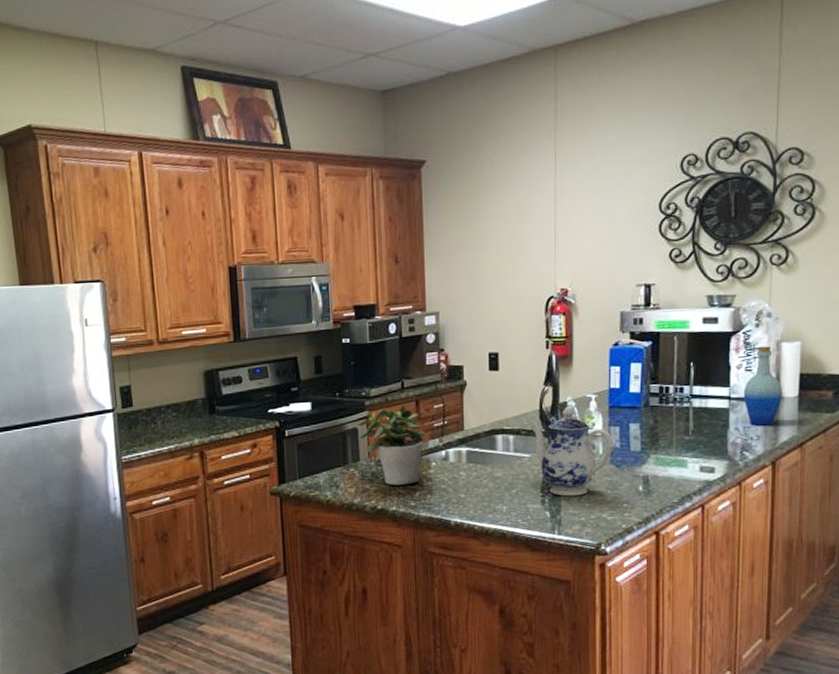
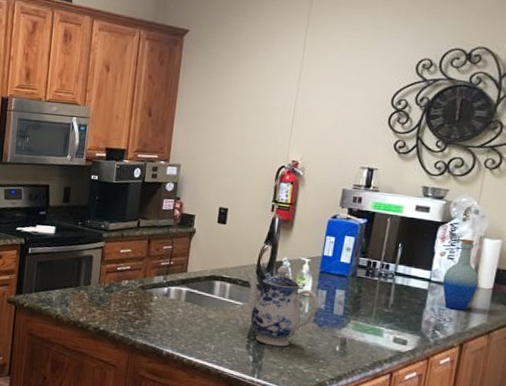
potted plant: present [358,404,425,486] -> none [94,241,152,313]

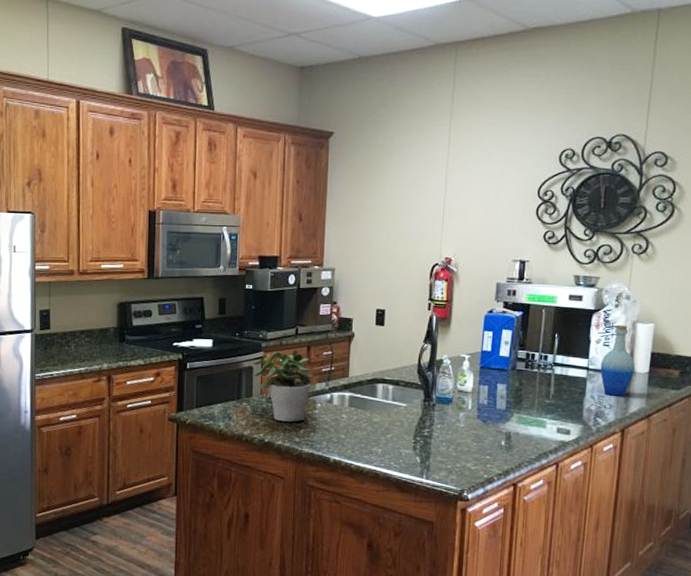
potted plant: none [94,241,152,313] -> present [253,349,314,422]
teapot: present [245,266,320,347] -> none [407,364,482,445]

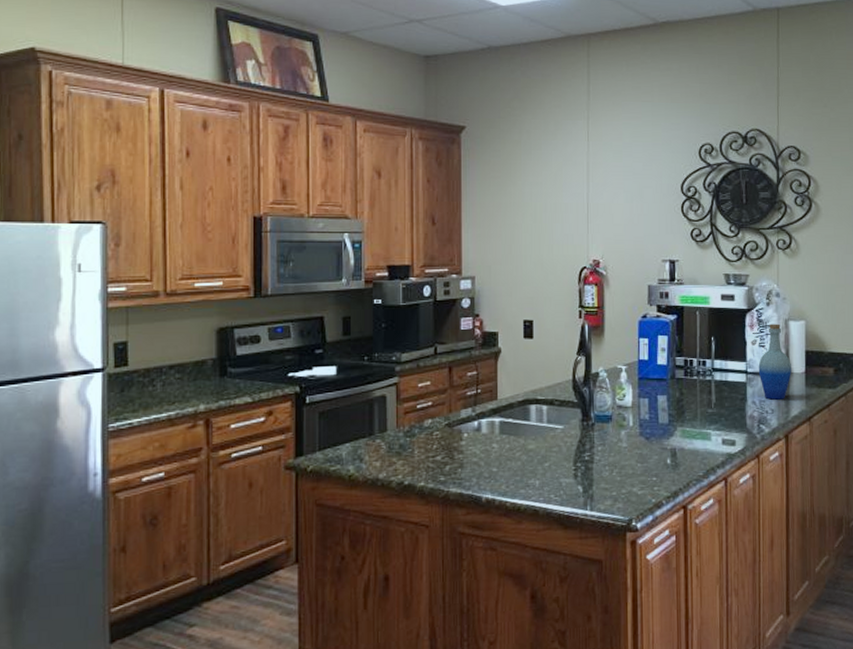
potted plant: present [253,349,314,422] -> none [387,371,458,459]

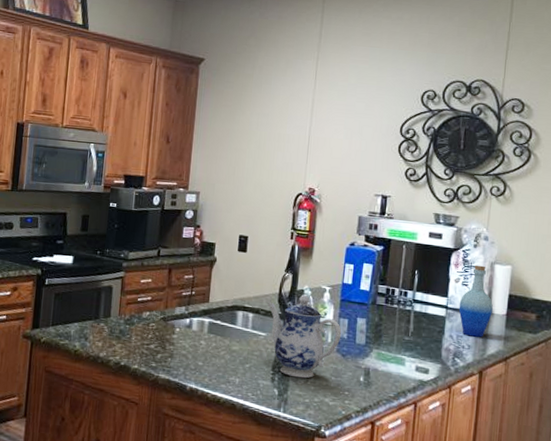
teapot: none [562,377,643,470] -> present [267,294,342,378]

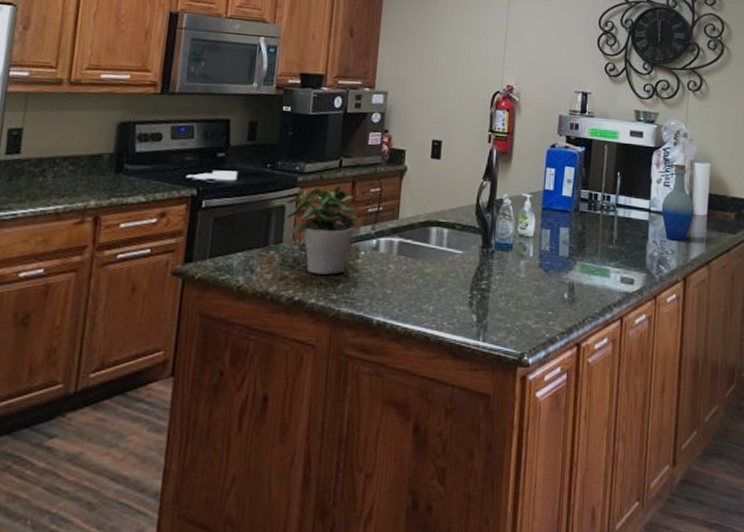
potted plant: none [113,270,174,346] -> present [286,184,358,275]
teapot: present [267,294,342,378] -> none [464,204,544,300]

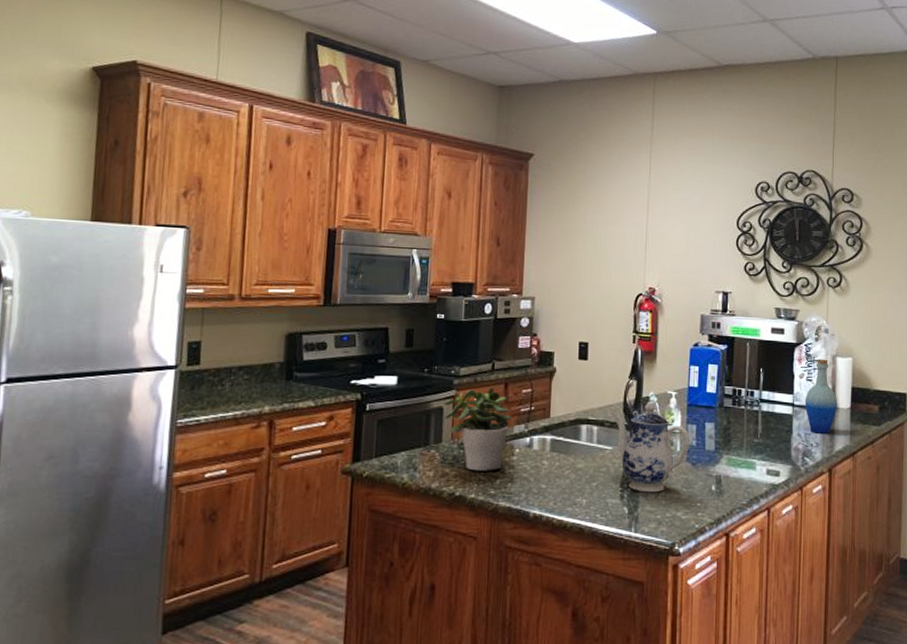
teapot: none [464,204,544,300] -> present [612,402,691,493]

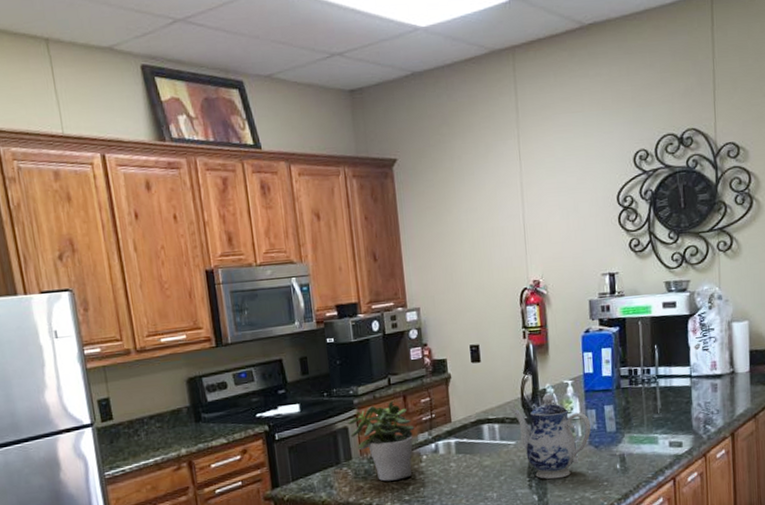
bottle: present [805,359,837,434] -> none [702,326,736,401]

